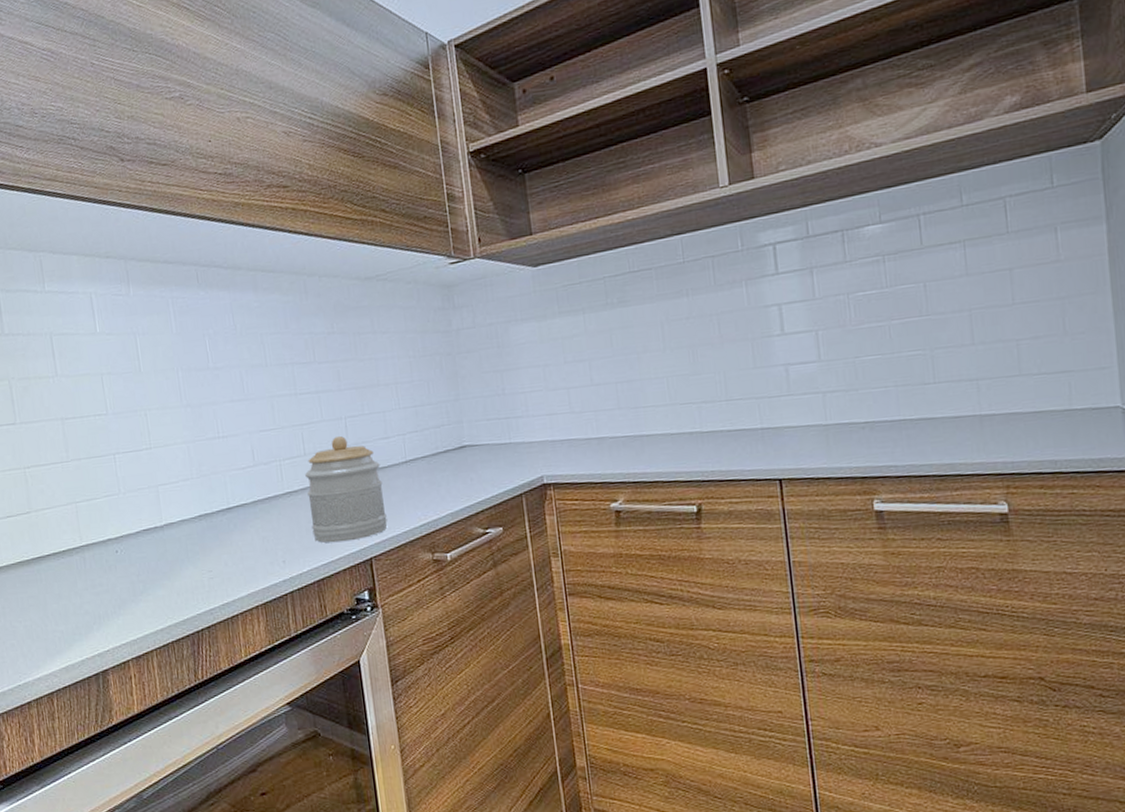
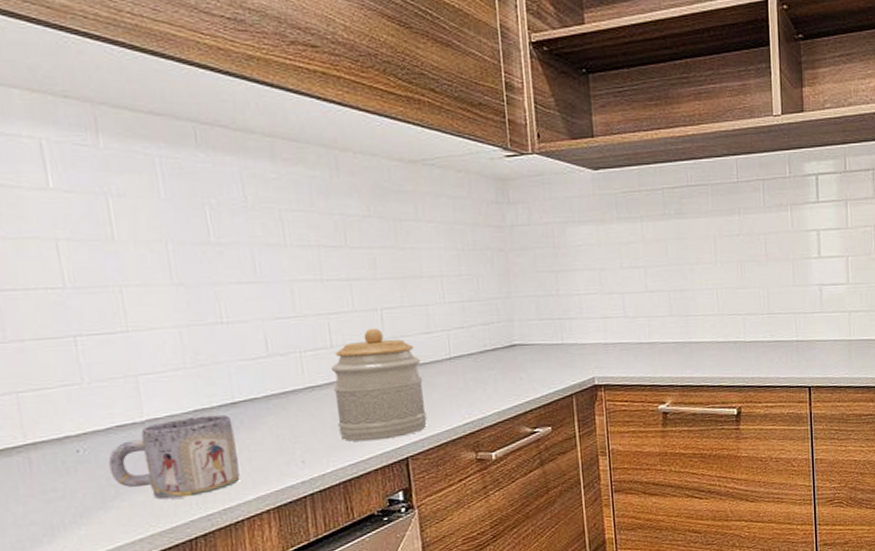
mug: none [138,518,235,595] -> present [108,414,240,500]

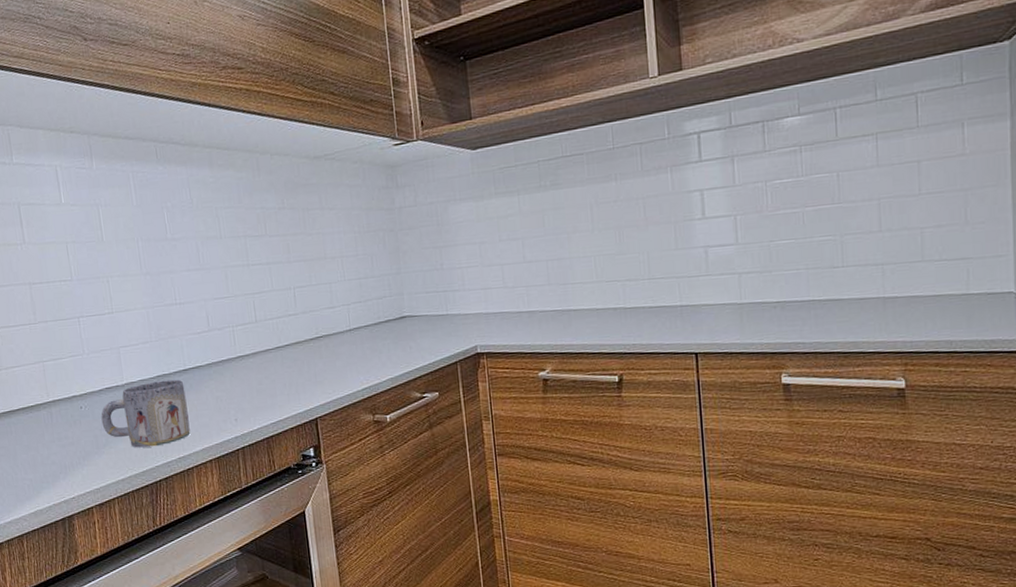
jar: present [331,328,427,442] -> none [256,304,332,404]

